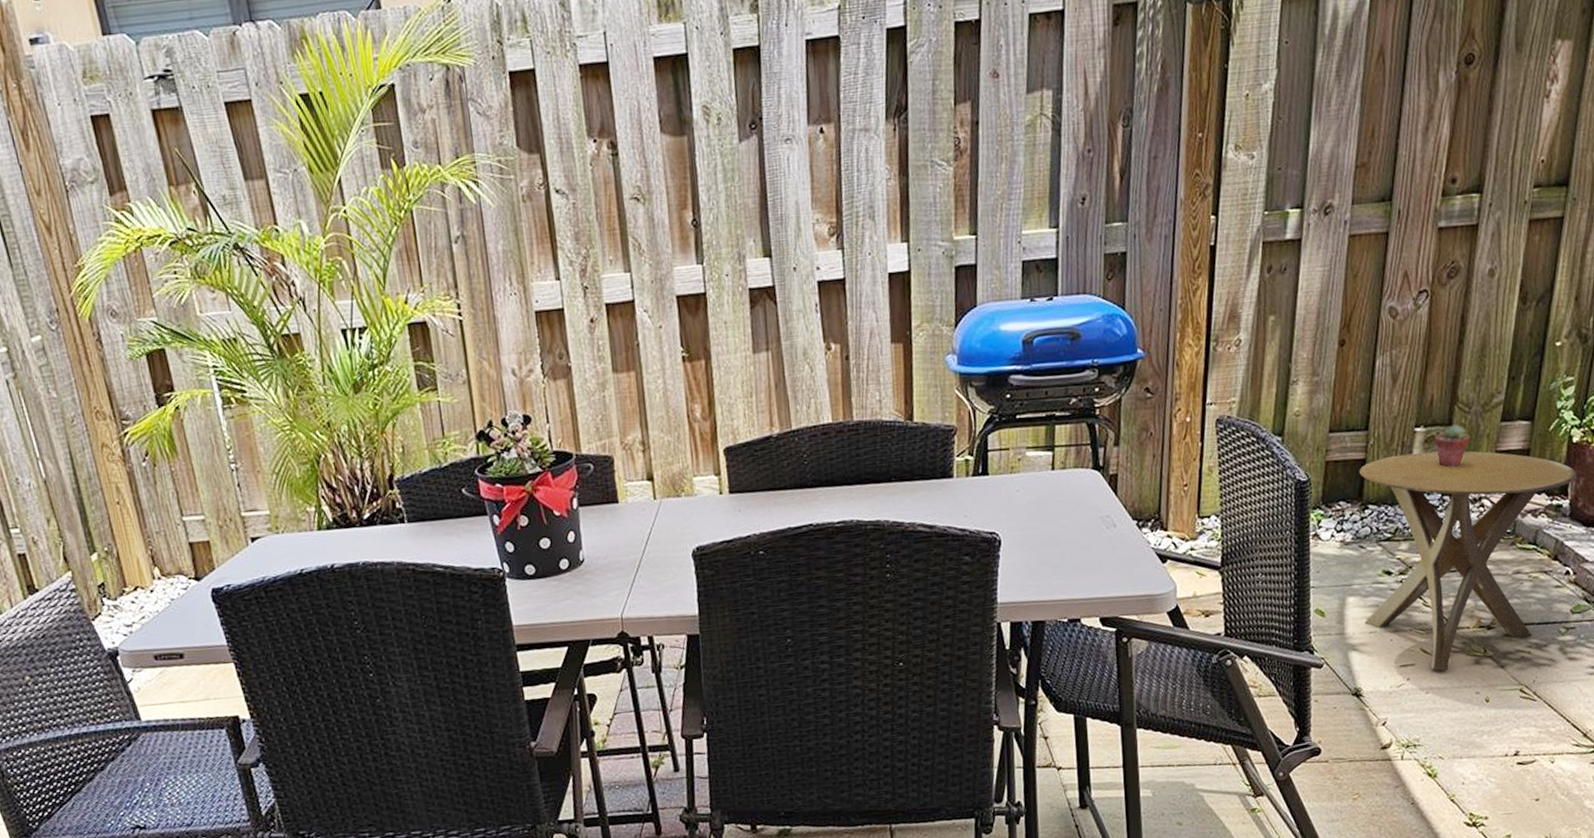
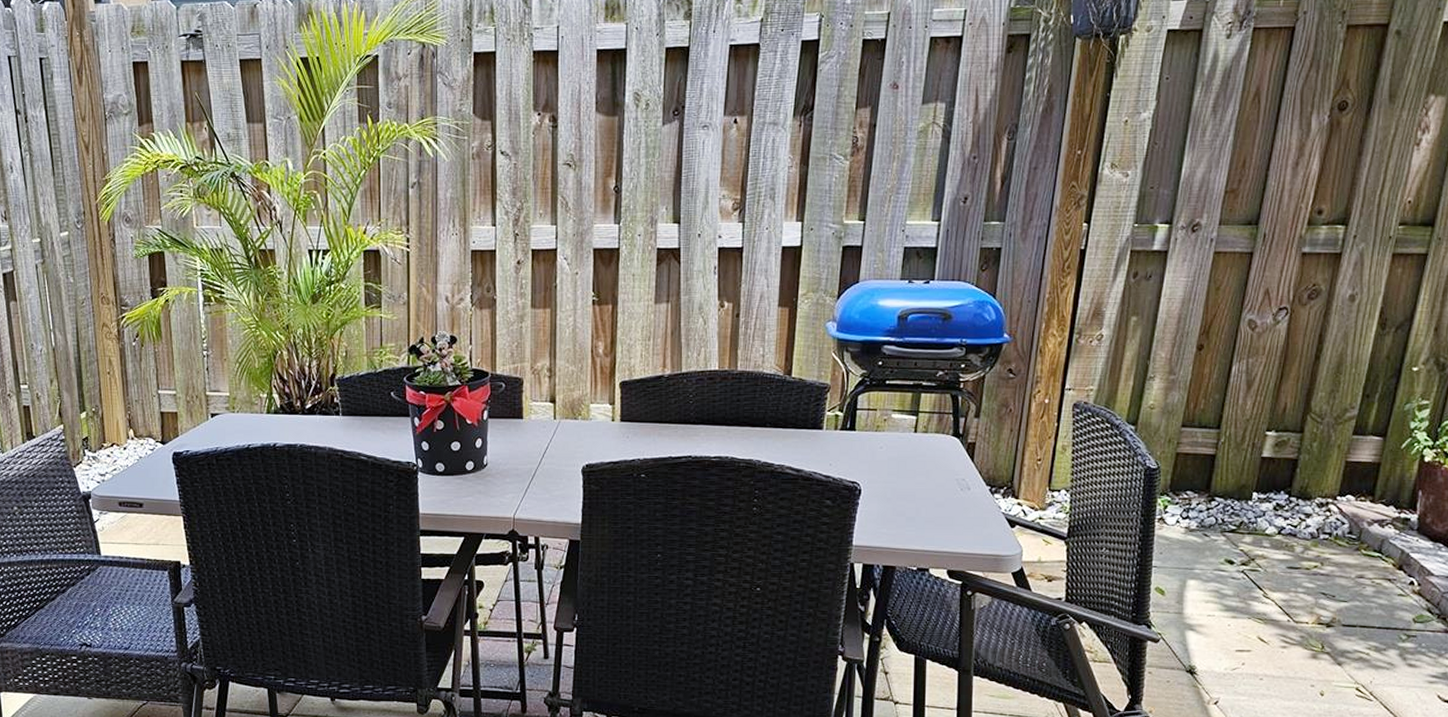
side table: present [1359,451,1577,671] -> none [1203,454,1427,661]
potted succulent: present [1435,424,1471,467] -> none [1285,433,1322,471]

